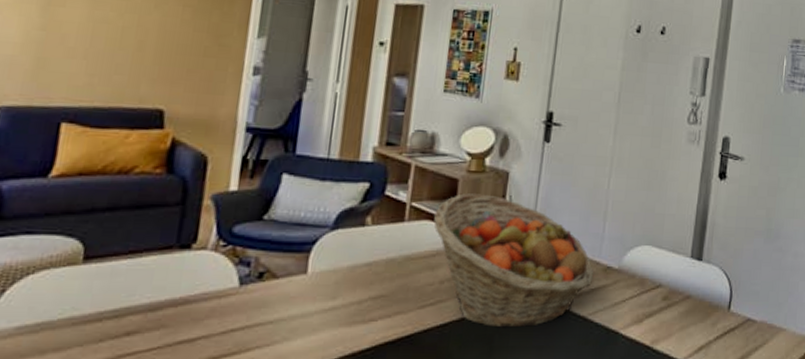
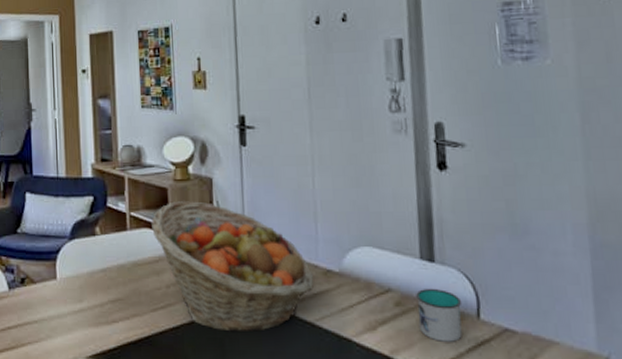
mug: none [679,285,719,331] -> present [416,289,462,342]

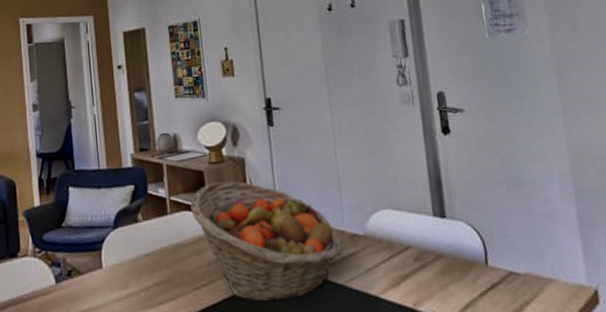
mug: present [416,289,462,342] -> none [432,242,474,290]

